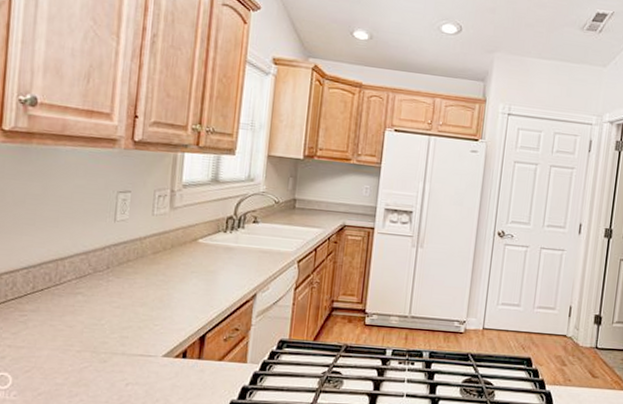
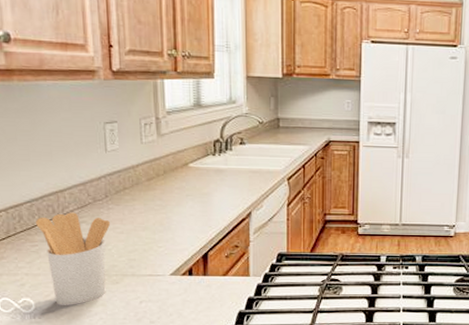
utensil holder: none [29,282,107,384] -> present [36,212,110,305]

